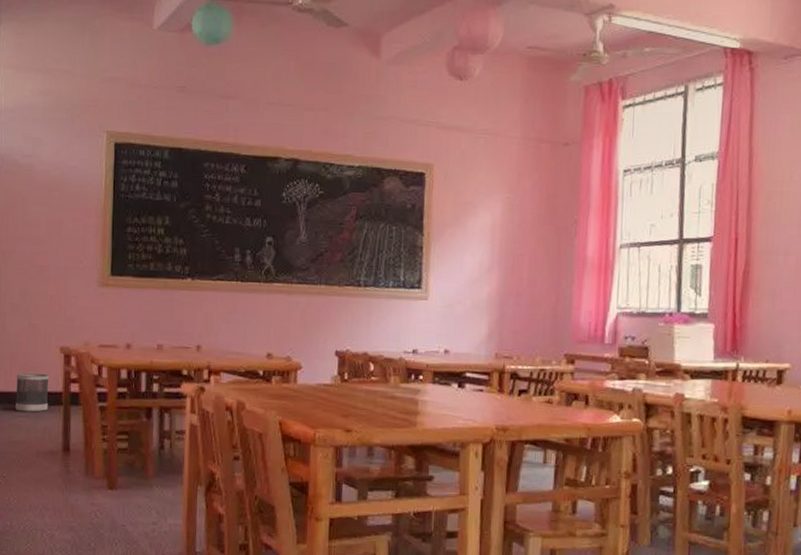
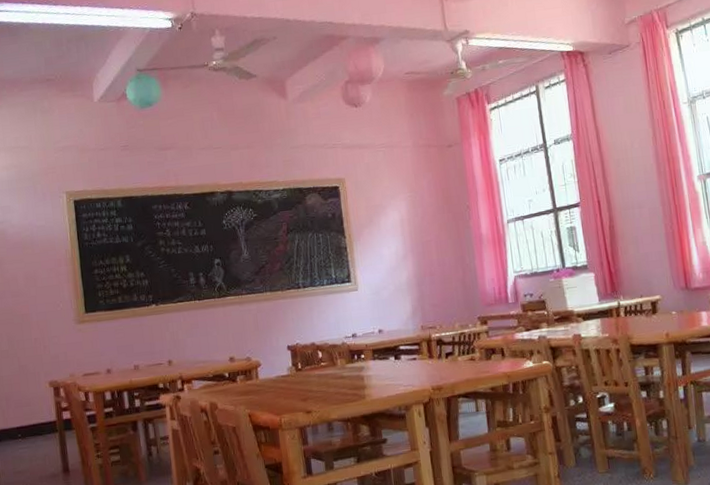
wastebasket: present [15,373,49,412] -> none [13,407,46,444]

